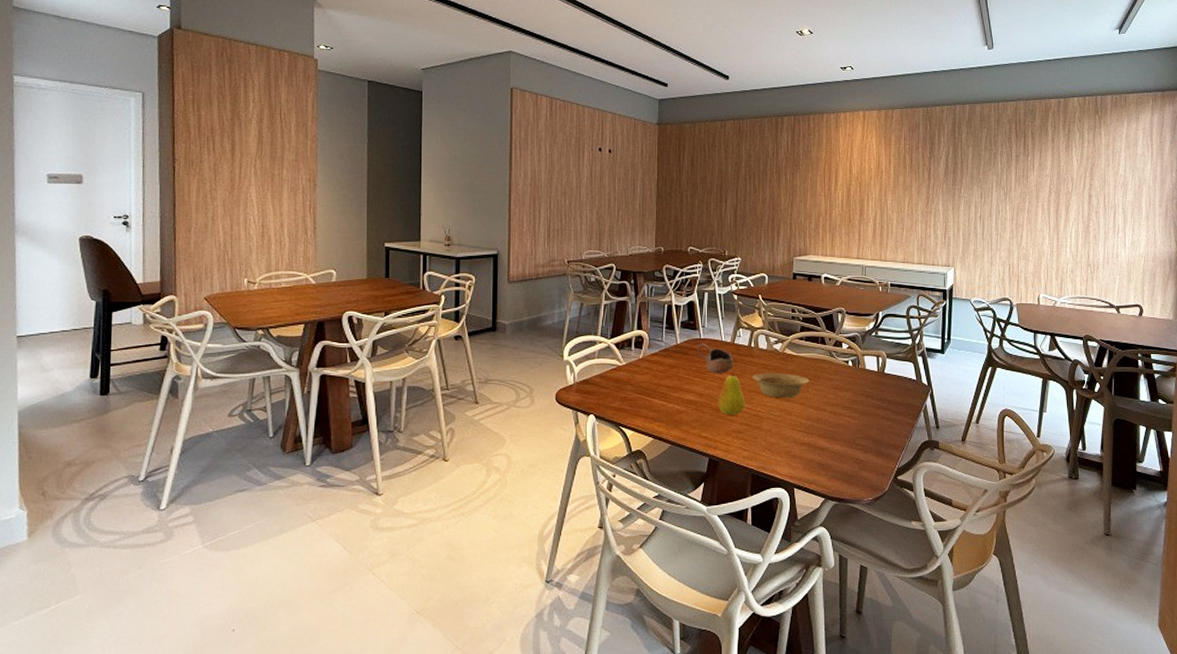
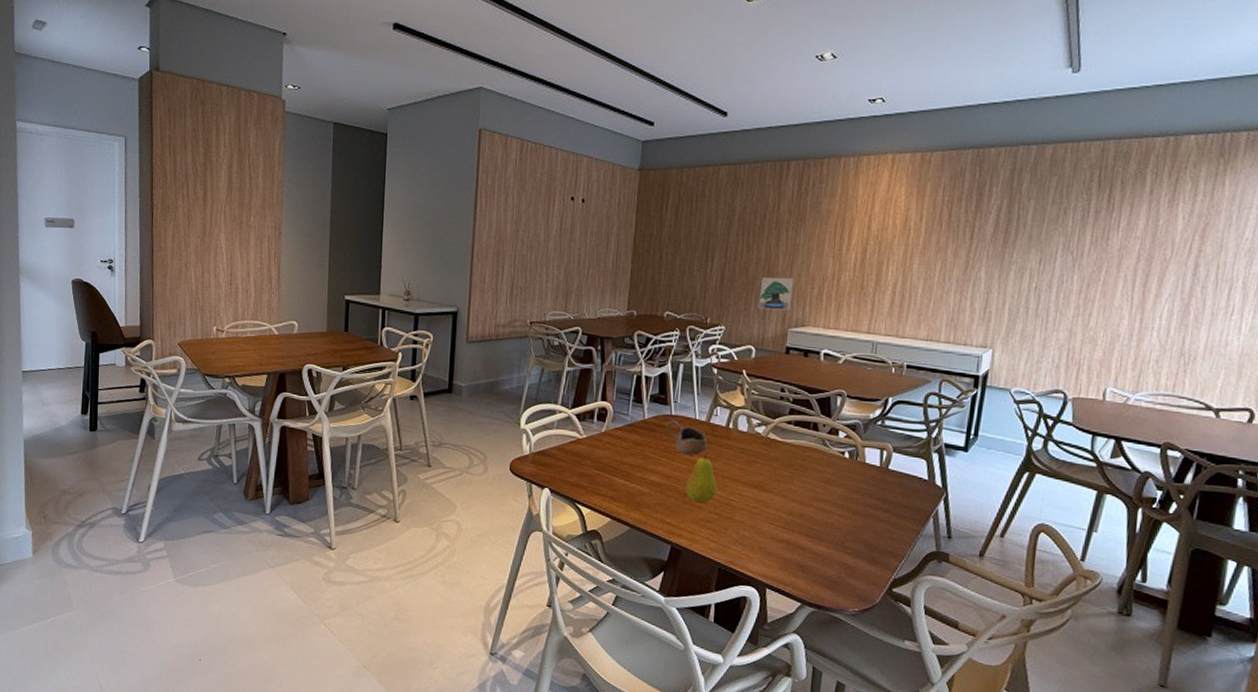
bowl: present [752,373,810,399] -> none [727,458,796,489]
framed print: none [767,214,794,242] -> present [758,277,793,311]

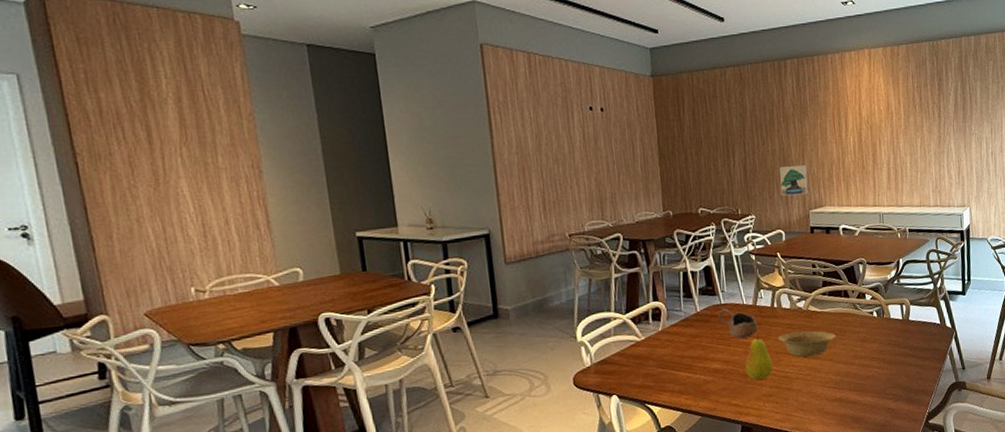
bowl: none [727,458,796,489] -> present [777,331,836,357]

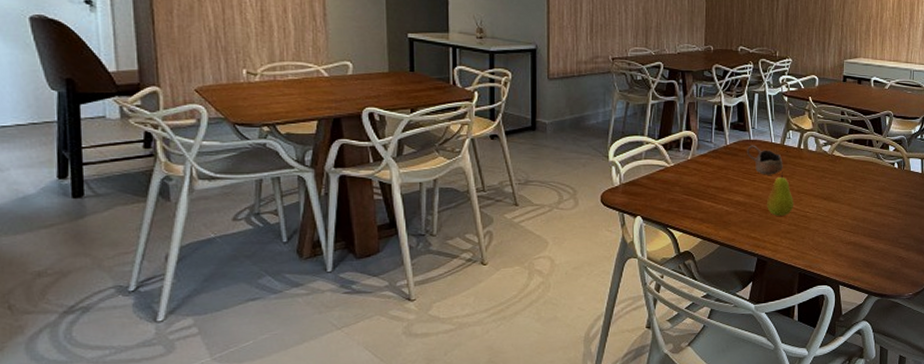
bowl: present [777,331,836,357] -> none [801,175,857,200]
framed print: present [779,164,808,196] -> none [819,15,846,45]

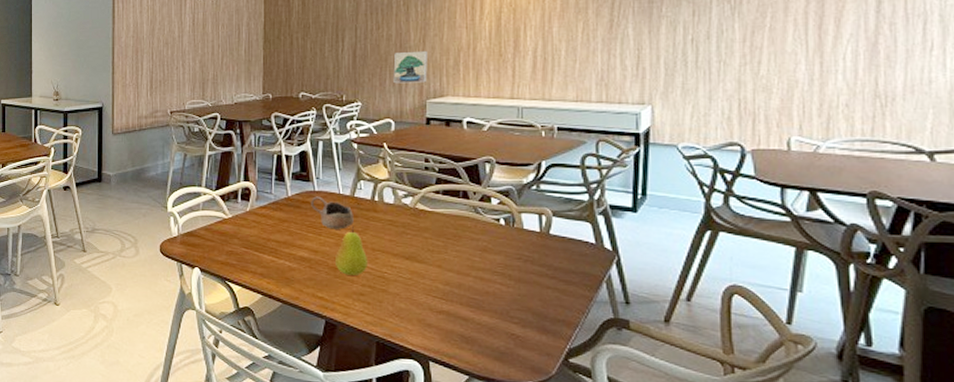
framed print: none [819,15,846,45] -> present [393,50,427,84]

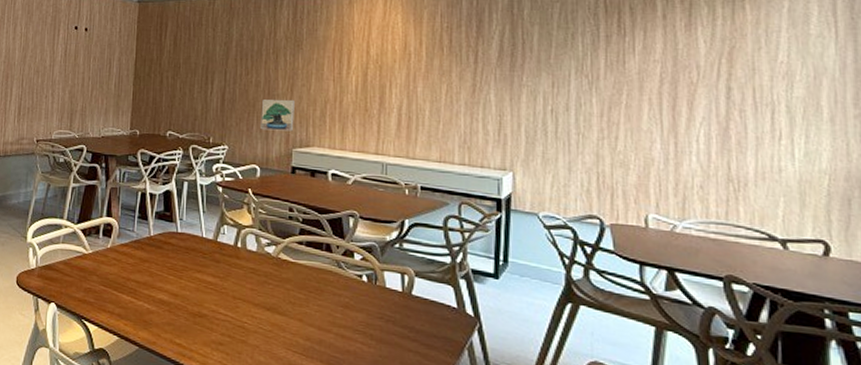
cup: present [311,196,354,230] -> none [173,238,216,274]
fruit: present [334,226,367,275] -> none [194,271,228,324]

